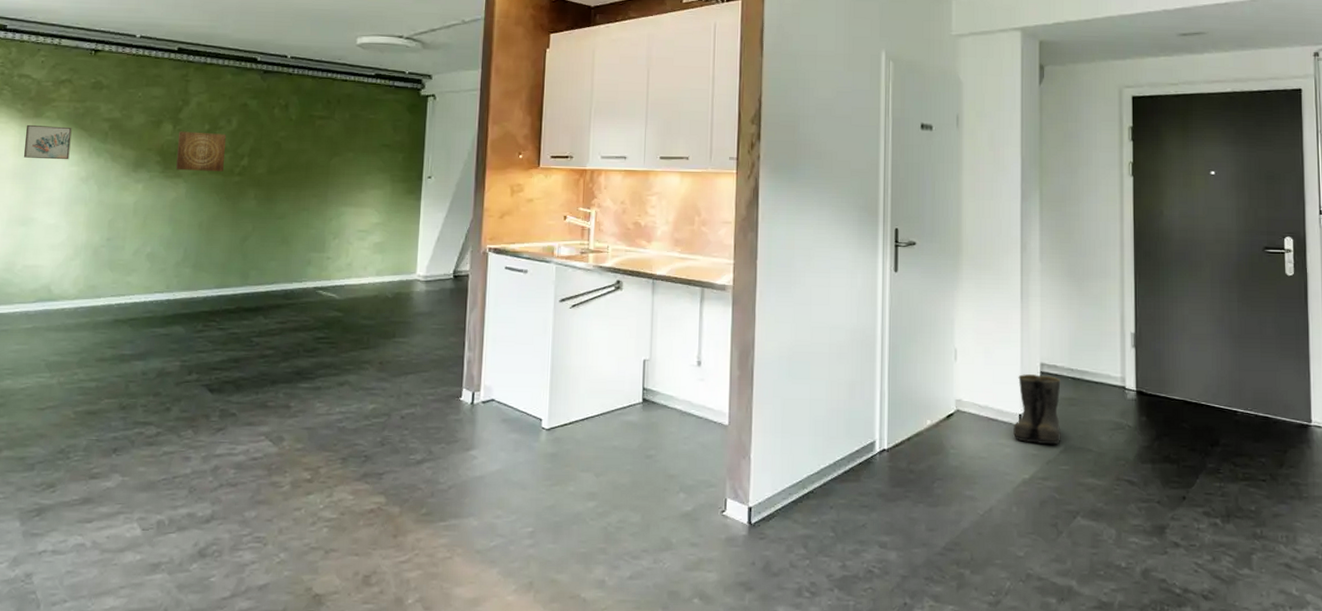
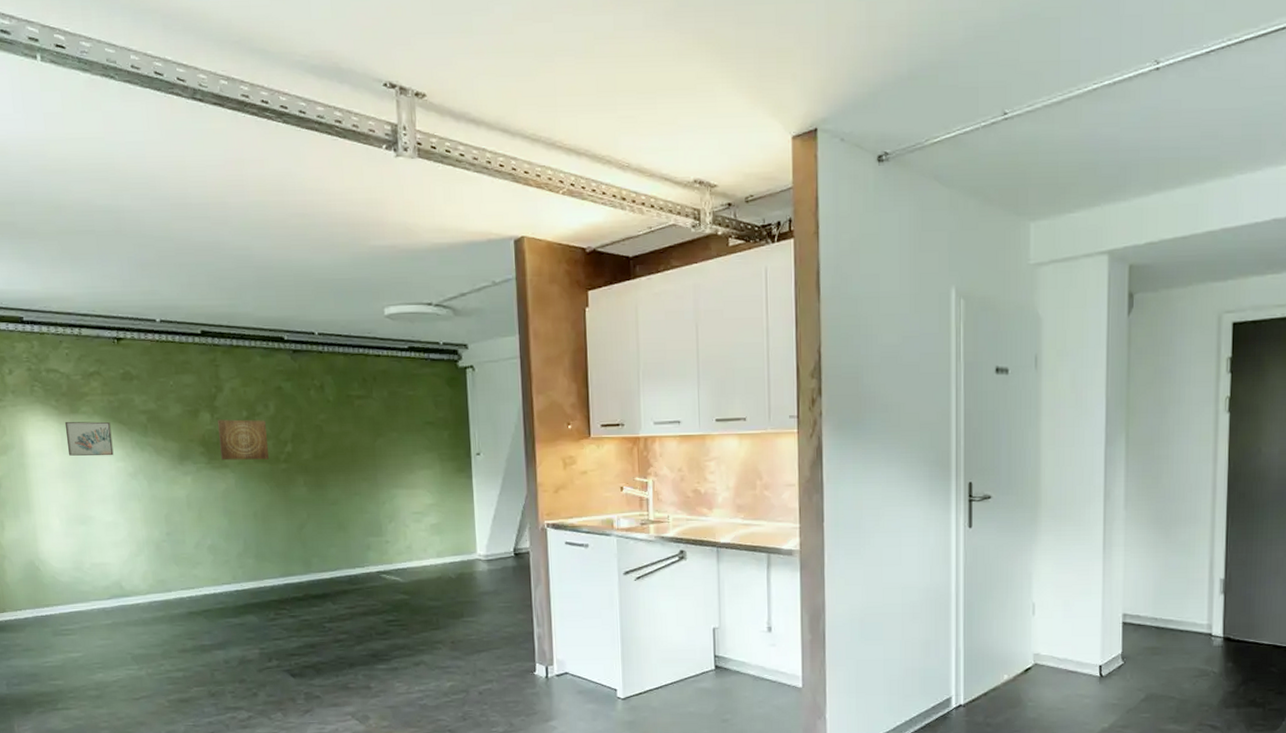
boots: present [1013,374,1061,445] -> none [1093,625,1144,694]

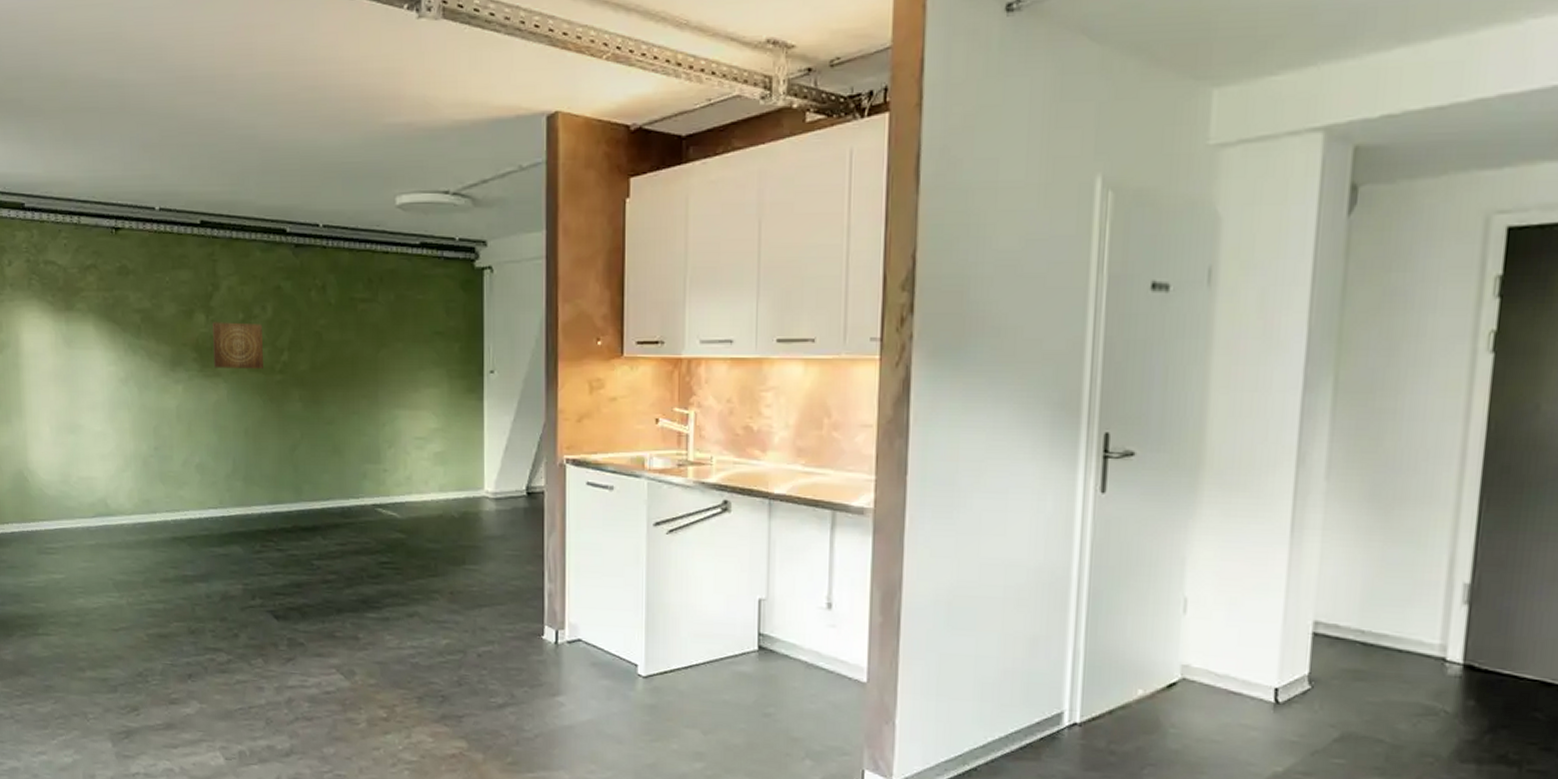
wall art: present [64,421,114,456] -> none [59,319,106,359]

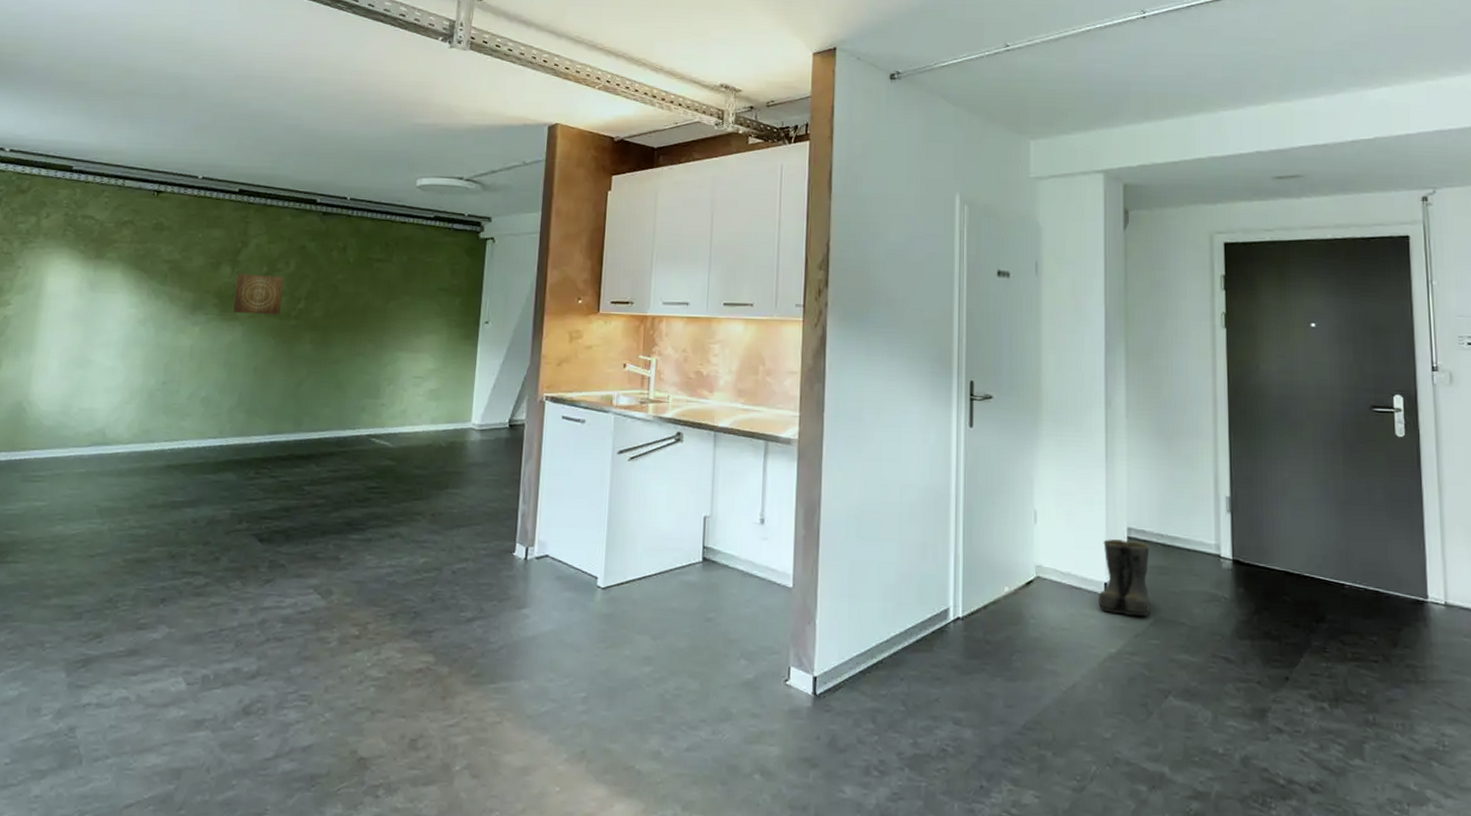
boots: none [1264,635,1344,731] -> present [1098,539,1151,617]

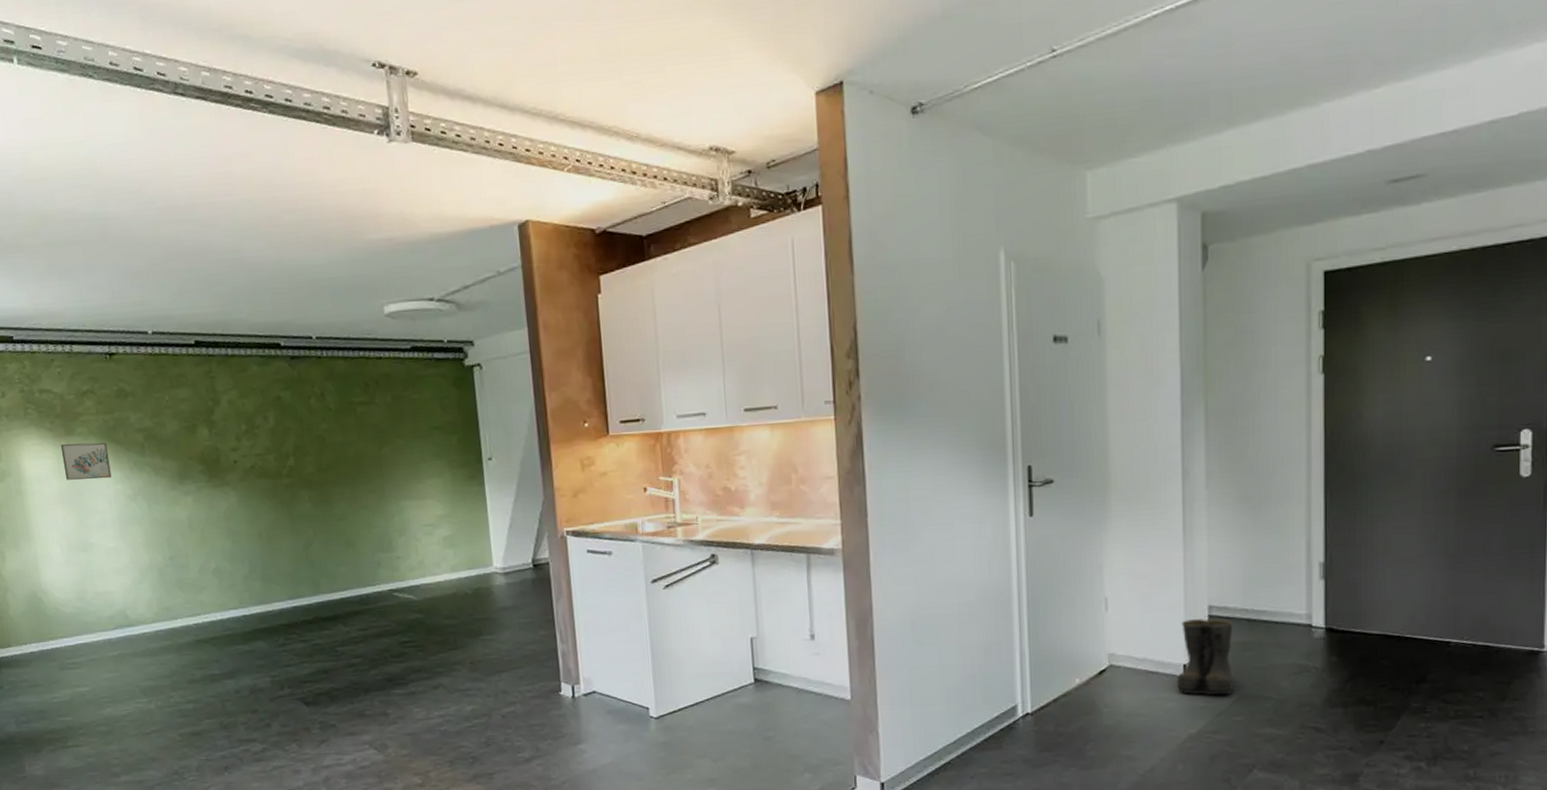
wall art: none [83,265,132,302] -> present [60,442,112,480]
wall art: present [233,273,284,315] -> none [216,433,271,478]

